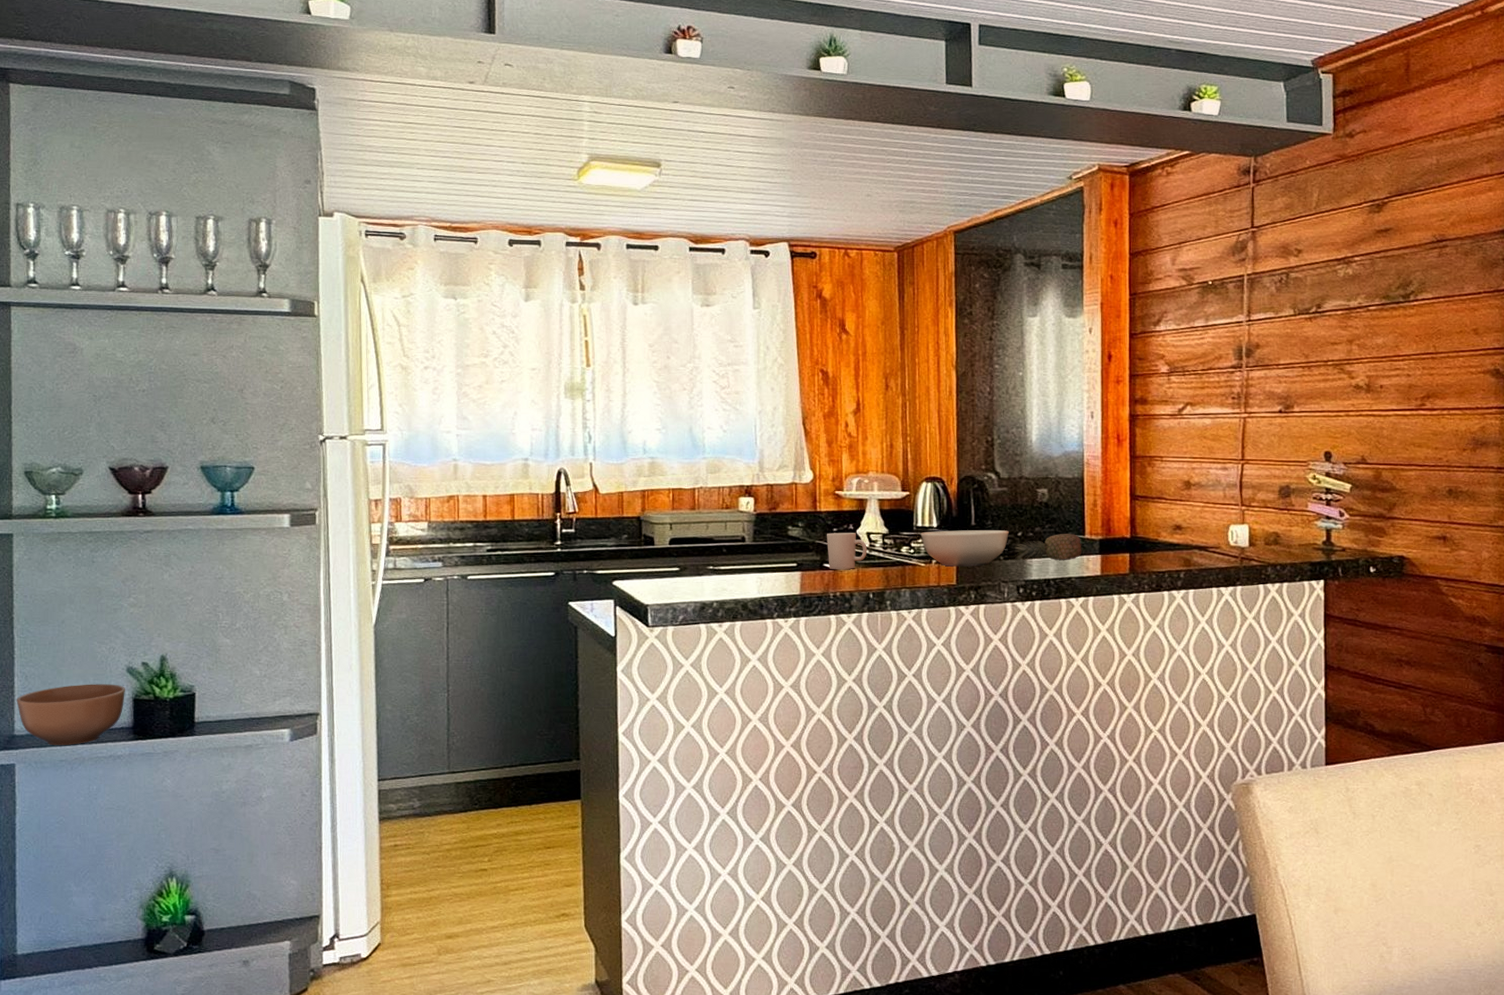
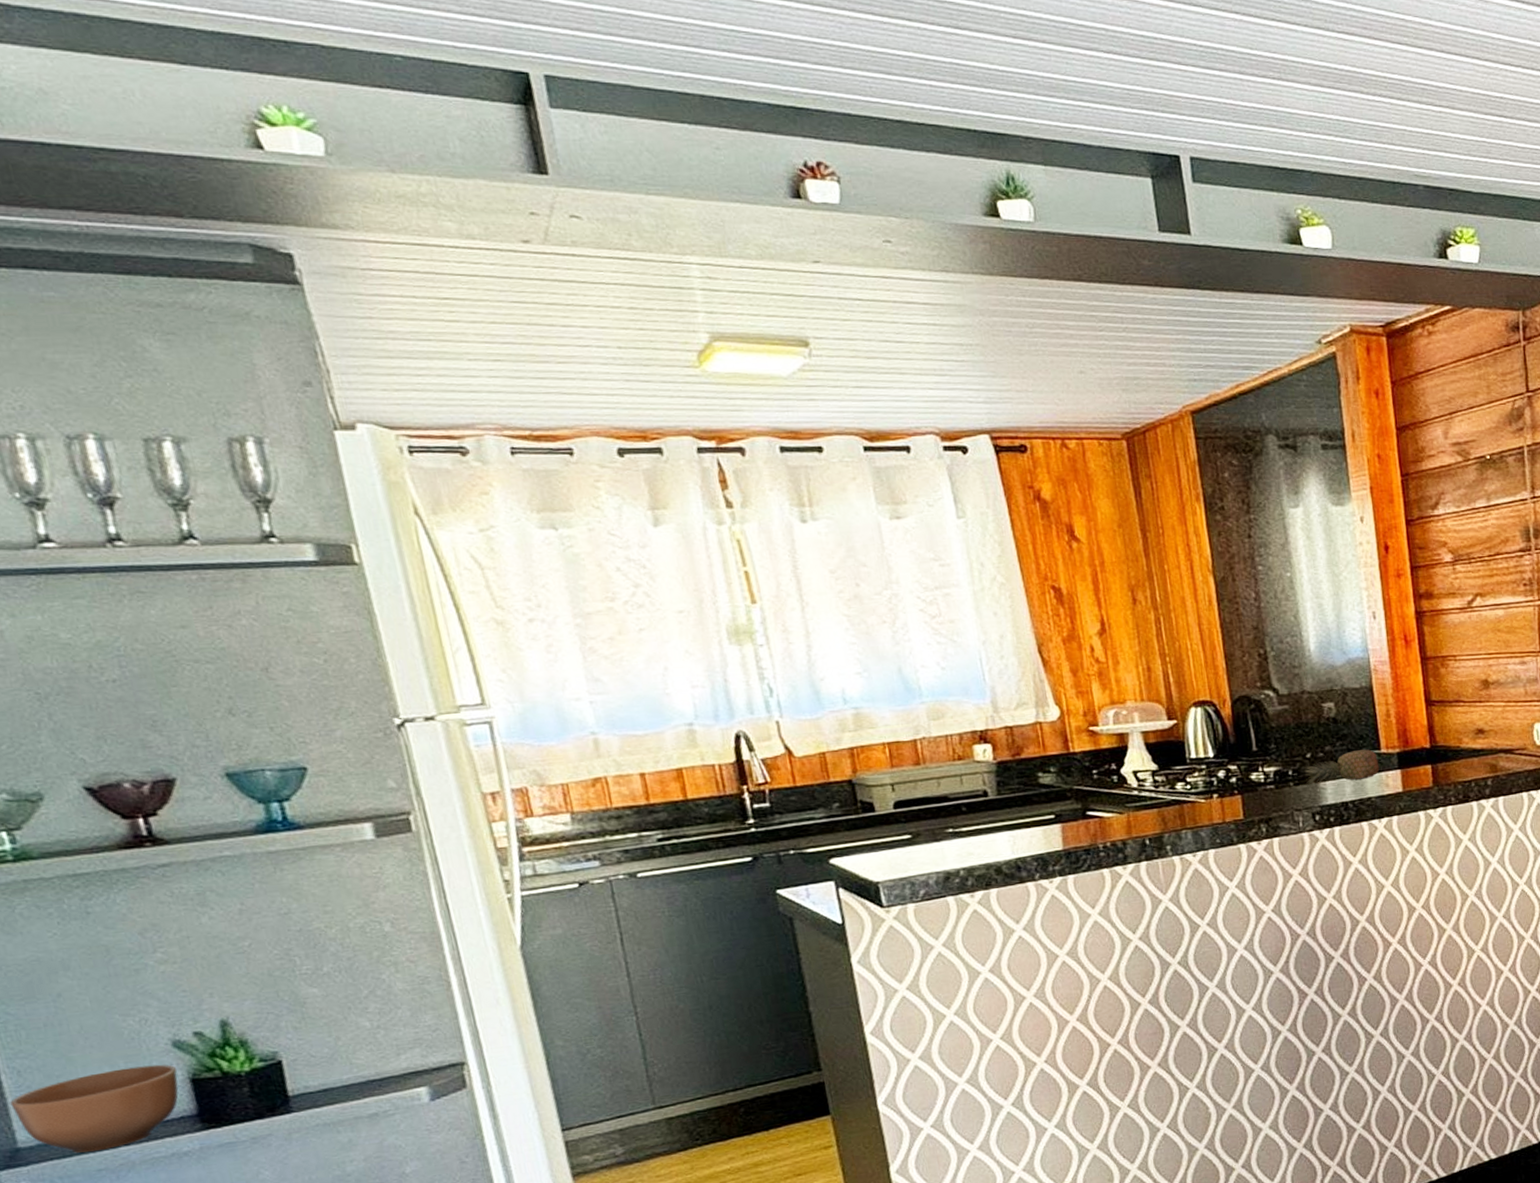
mug: present [827,533,867,570] -> none [1086,773,1137,818]
bowl: present [920,530,1009,567] -> none [1195,753,1297,800]

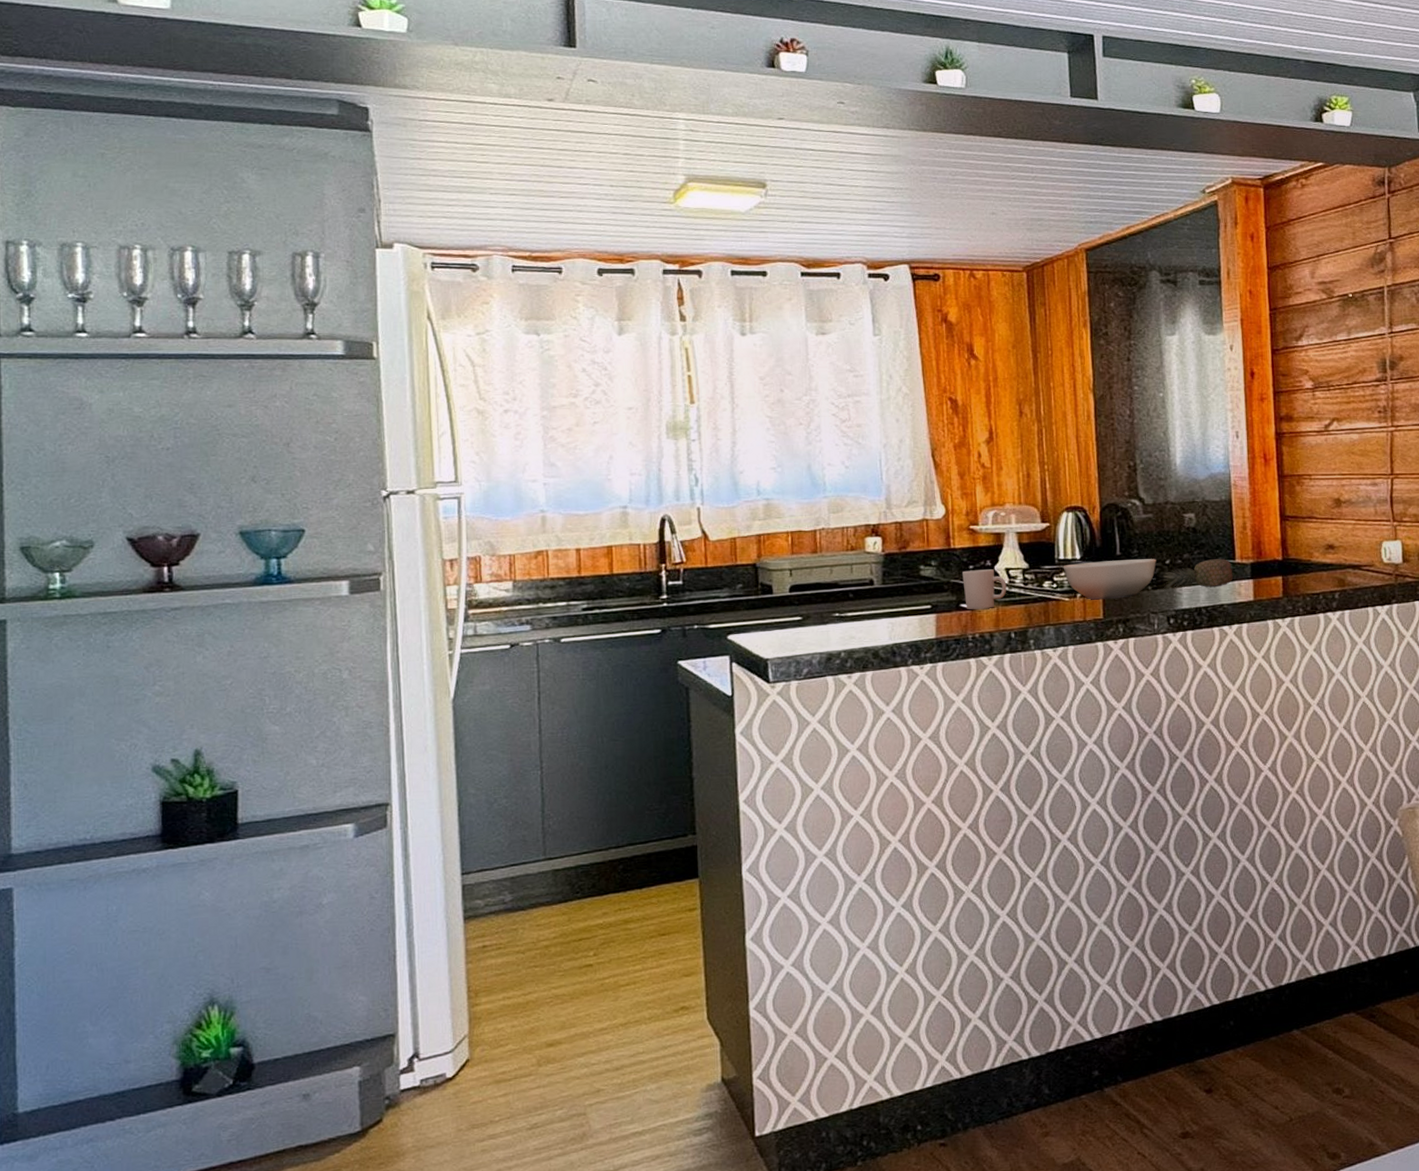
bowl: present [10,1064,179,1153] -> none [13,786,151,863]
mug: none [1086,773,1137,818] -> present [962,569,1007,610]
bowl: none [1195,753,1297,800] -> present [1063,559,1156,600]

